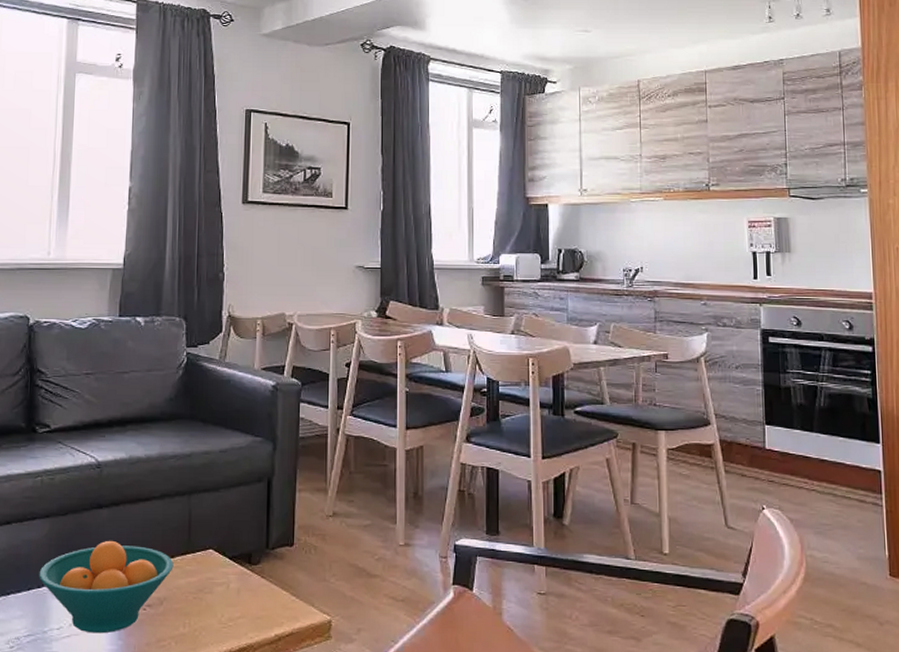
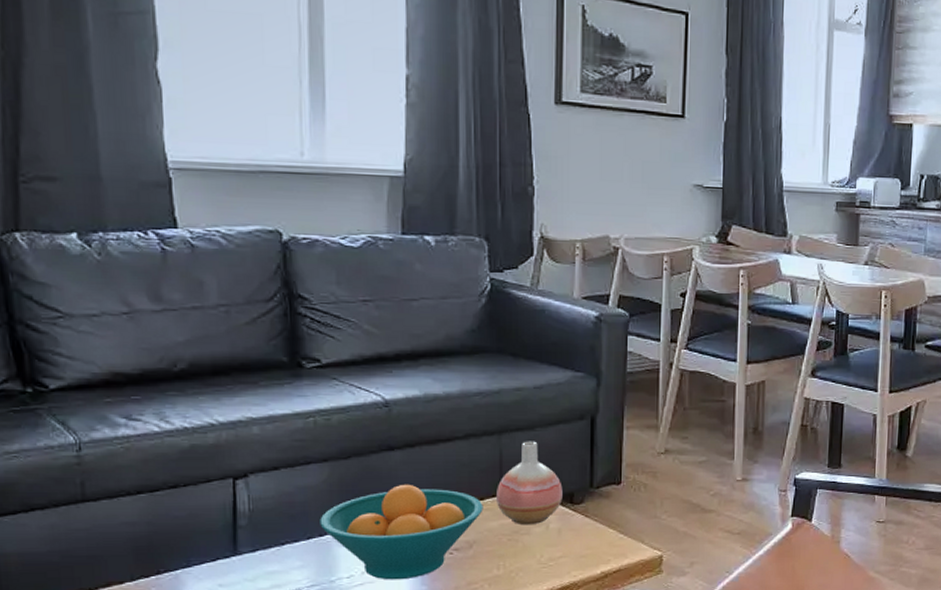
vase: none [185,501,242,584] -> present [497,441,563,525]

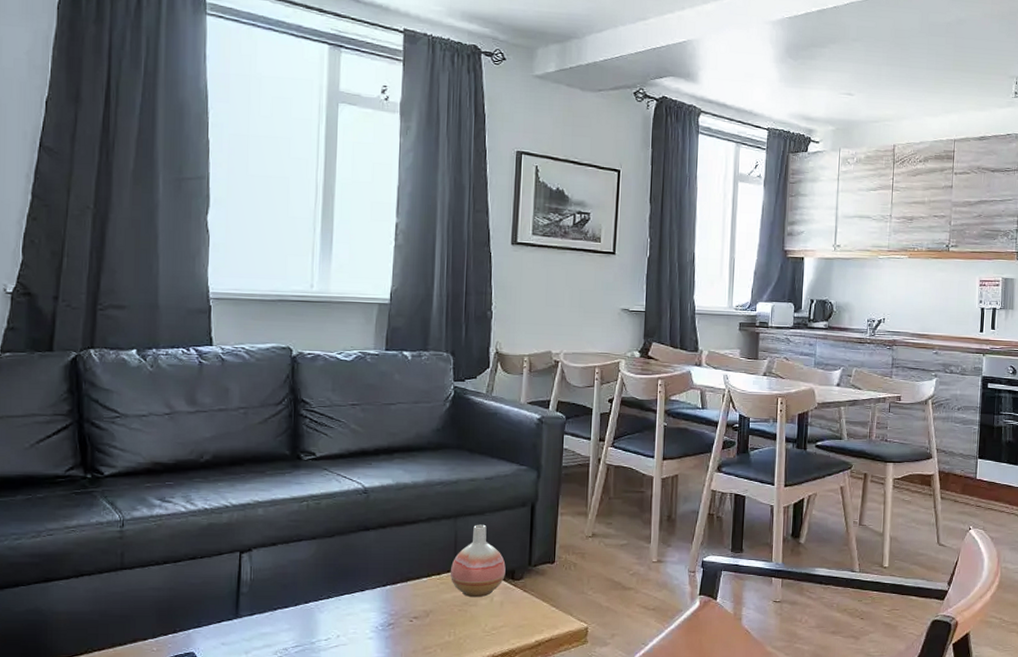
fruit bowl: present [320,484,483,580] -> none [306,559,440,643]

